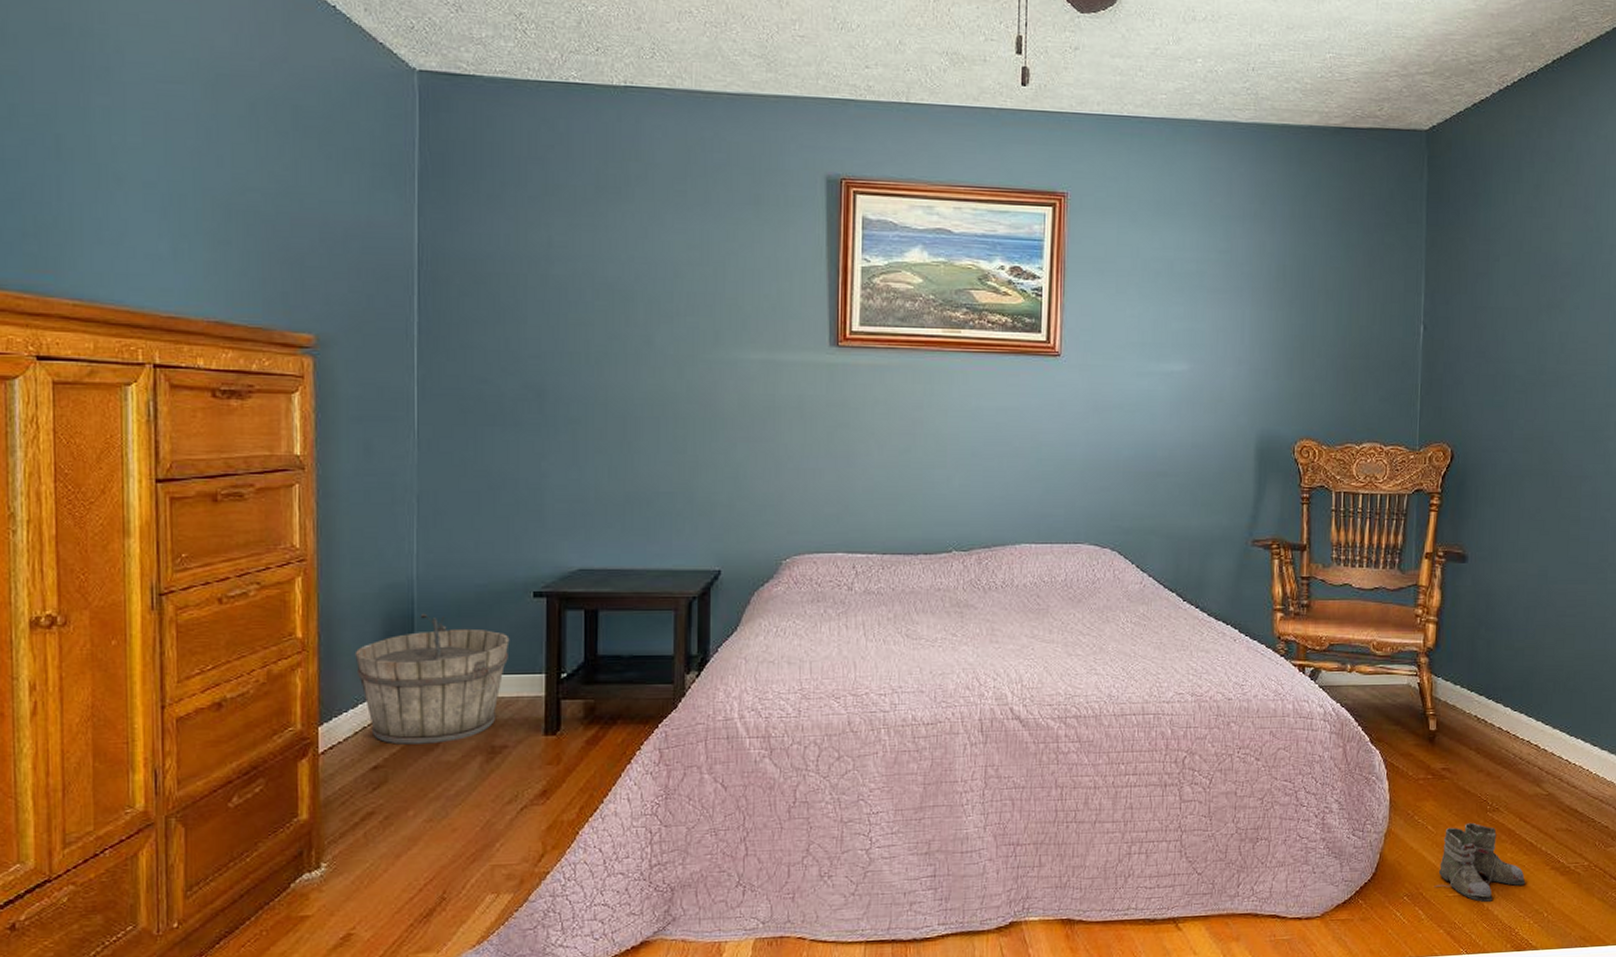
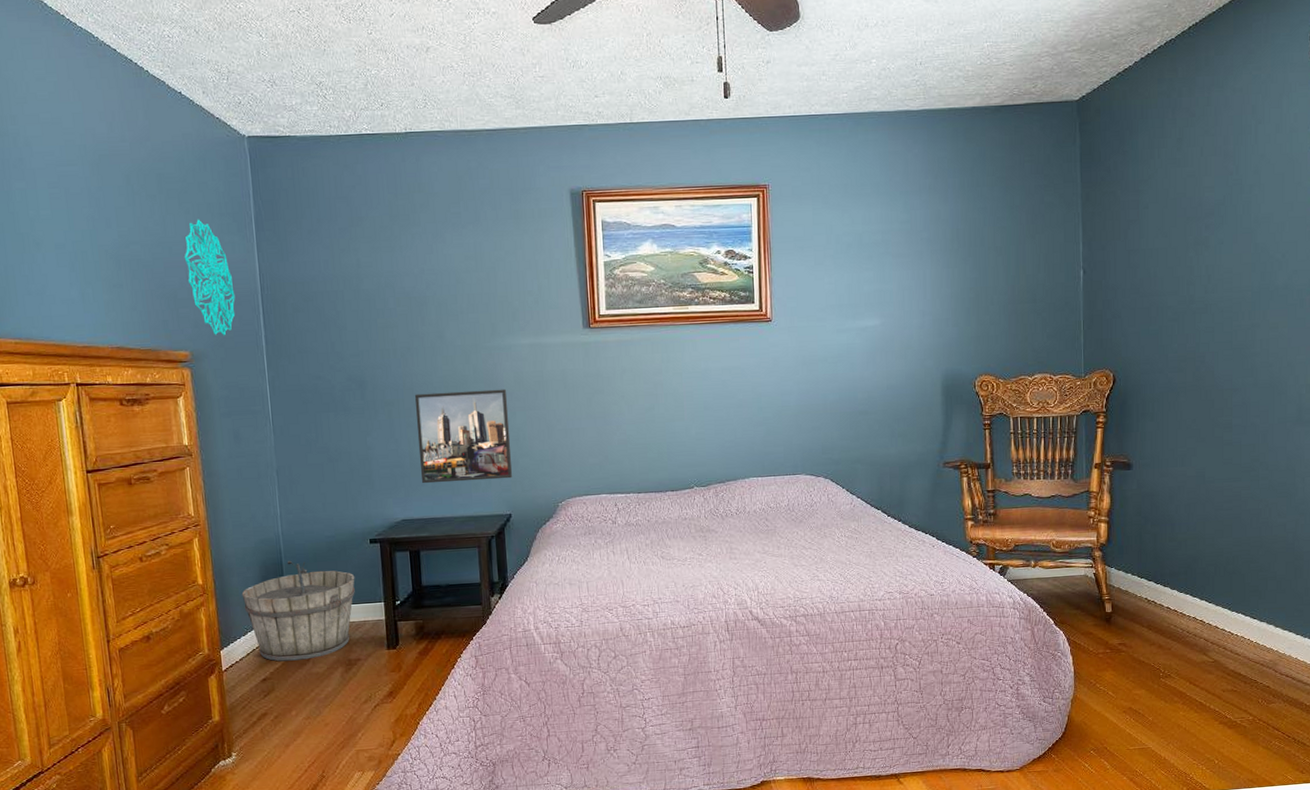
wall decoration: none [318,167,383,319] -> present [184,219,236,336]
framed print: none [607,411,728,526] -> present [414,389,513,484]
boots: present [1434,822,1525,902] -> none [1116,687,1196,753]

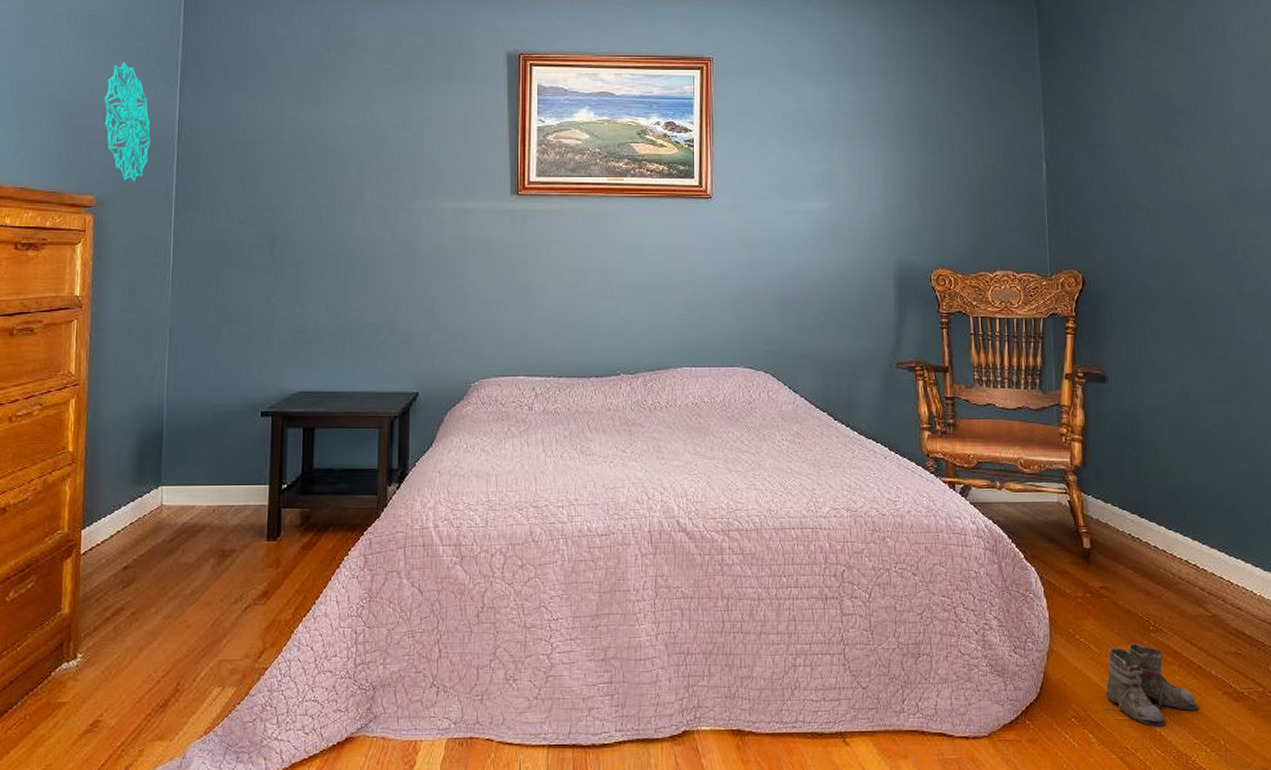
wooden bucket: present [241,560,355,662] -> none [114,430,240,547]
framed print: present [414,389,513,484] -> none [324,254,425,353]
boots: none [1116,687,1196,753] -> present [1102,643,1197,727]

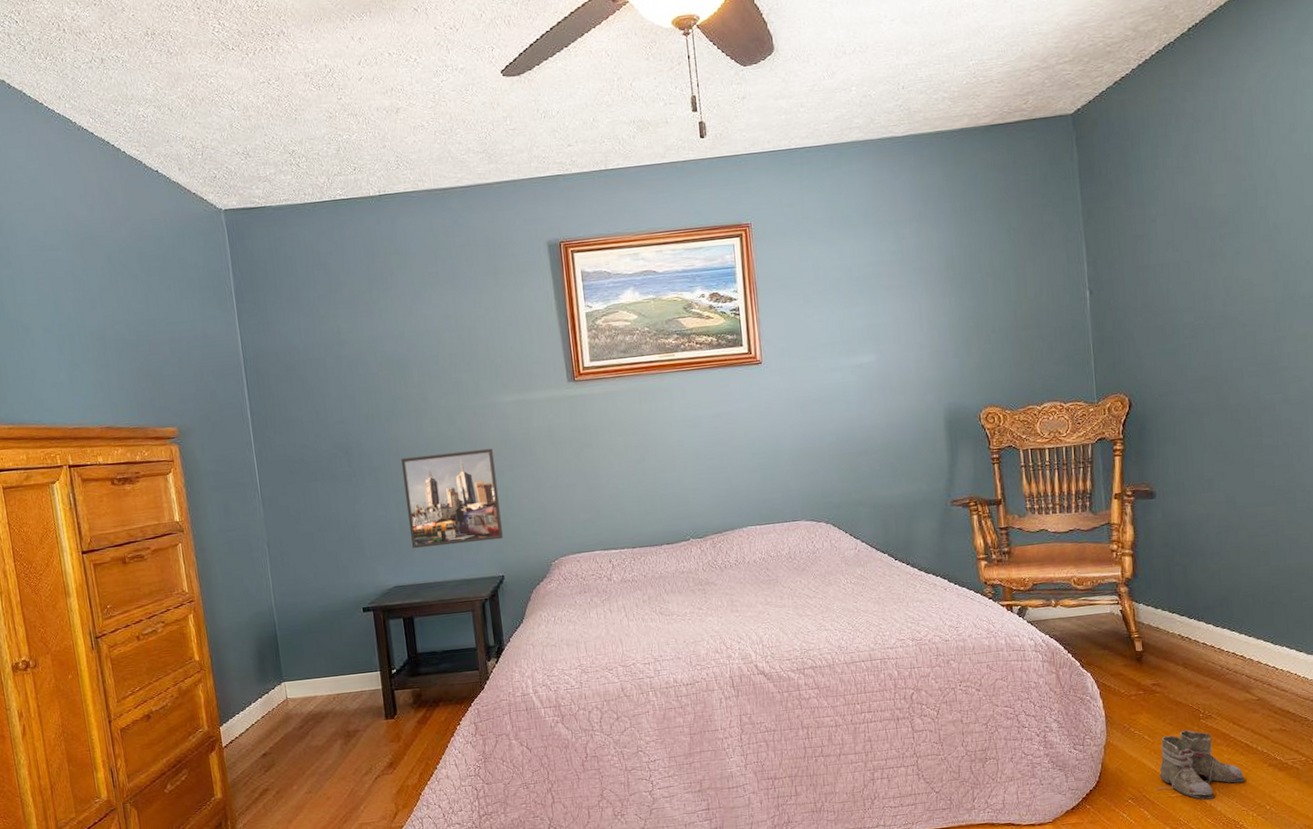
wall decoration: present [103,62,151,182] -> none [167,295,220,410]
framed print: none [324,254,425,353] -> present [400,448,504,549]

